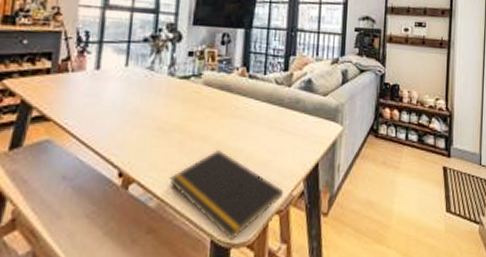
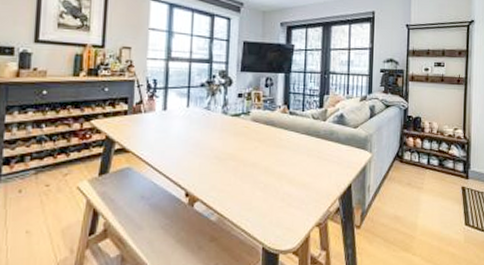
notepad: present [169,150,283,241] -> none [226,174,322,248]

